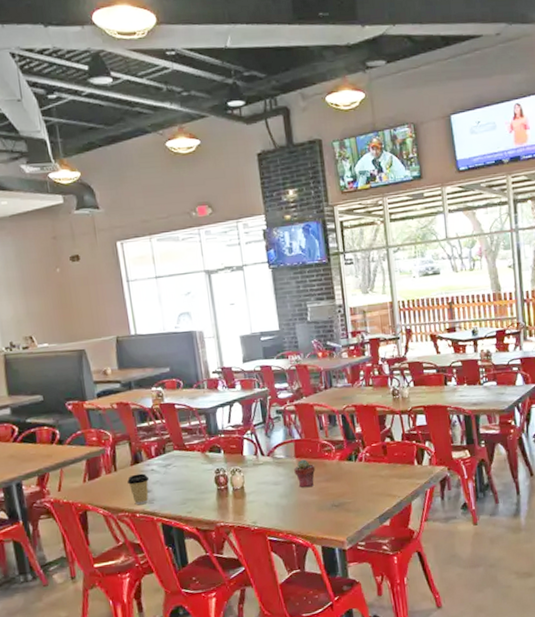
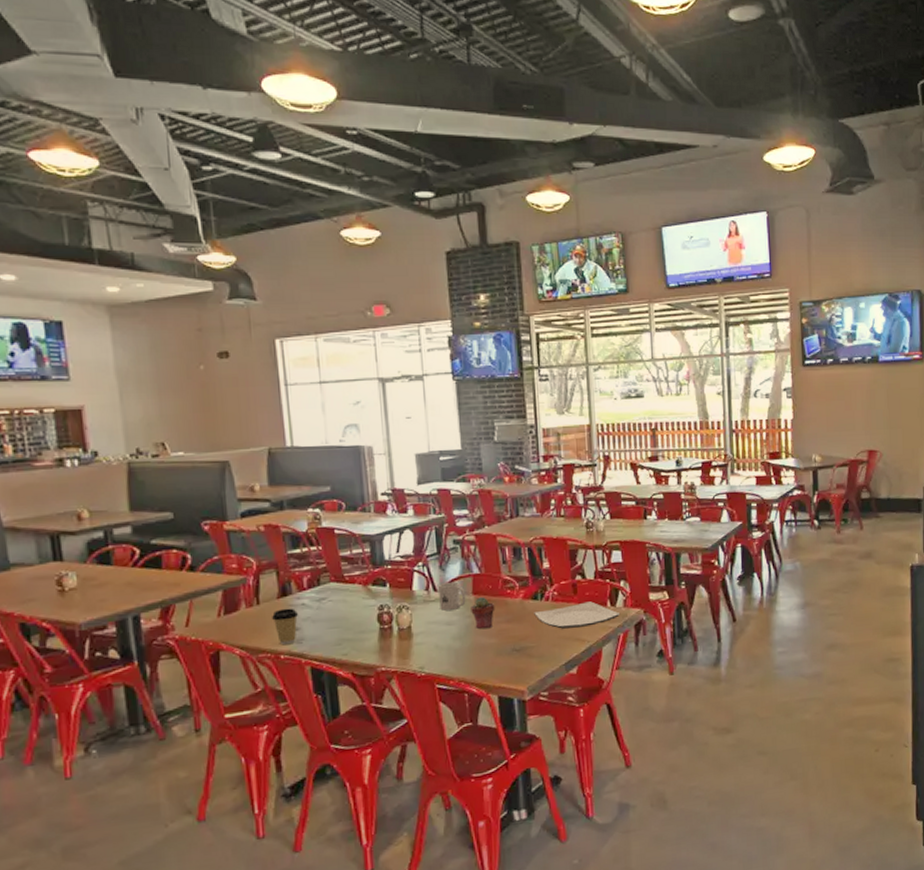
mug: none [265,447,290,472] -> present [439,581,466,611]
plate: none [349,461,427,486] -> present [534,601,621,629]

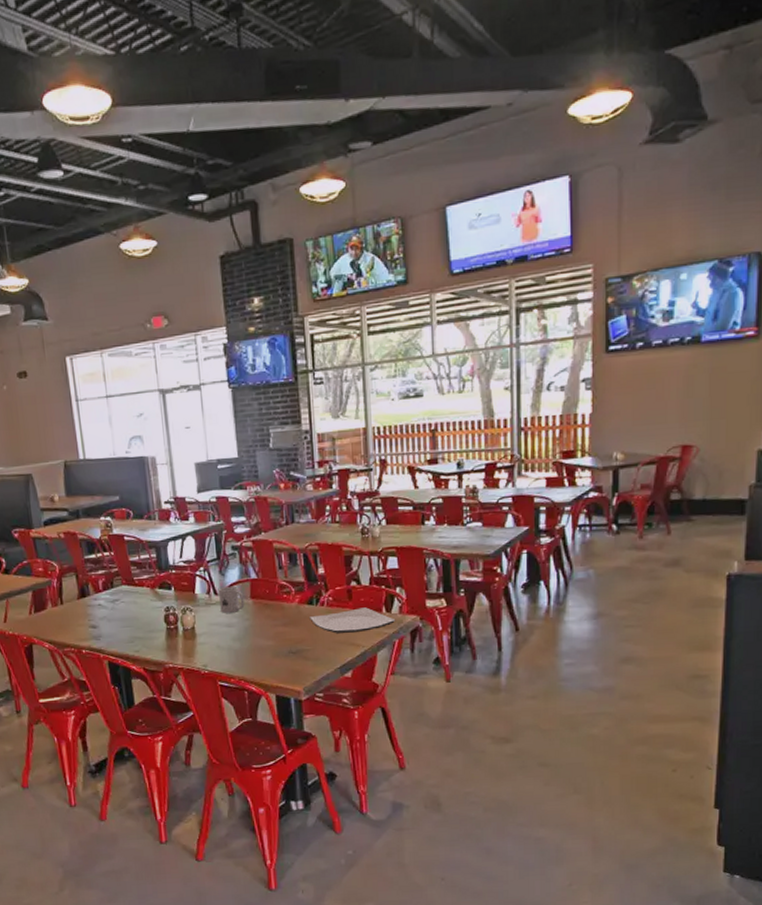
coffee cup: present [272,608,298,644] -> none [74,608,95,640]
potted succulent: present [471,597,495,630] -> none [249,601,272,632]

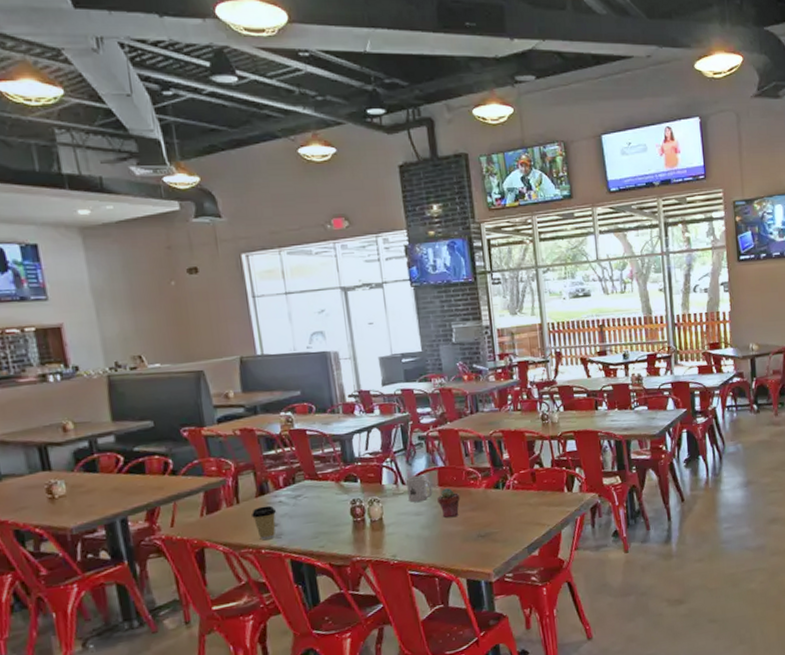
coffee cup: none [74,608,95,640] -> present [252,505,276,540]
potted succulent: none [249,601,272,632] -> present [437,488,460,518]
plate: present [309,607,396,634] -> none [496,488,577,515]

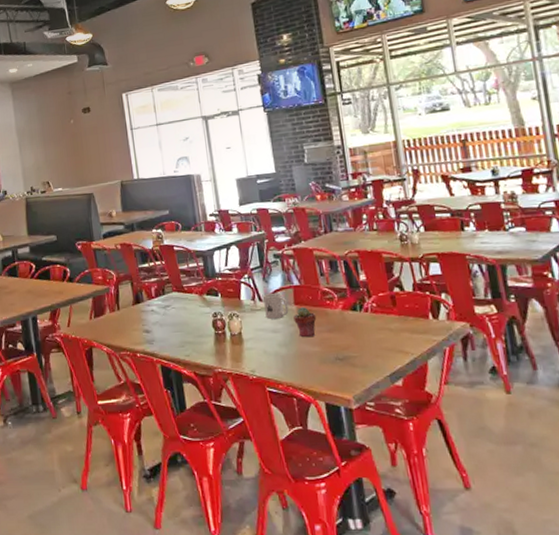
coffee cup: present [252,505,276,540] -> none [129,313,149,344]

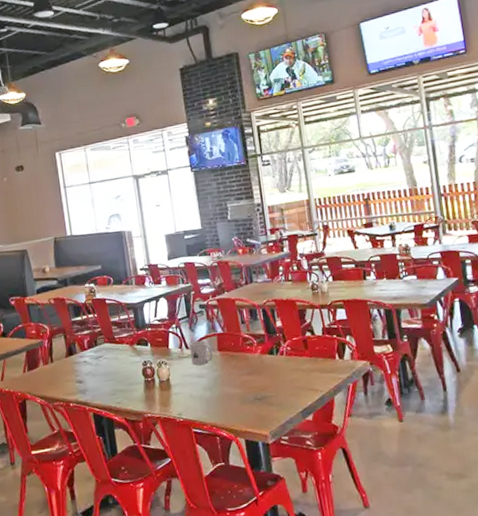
potted succulent: present [293,307,317,338] -> none [217,353,238,381]

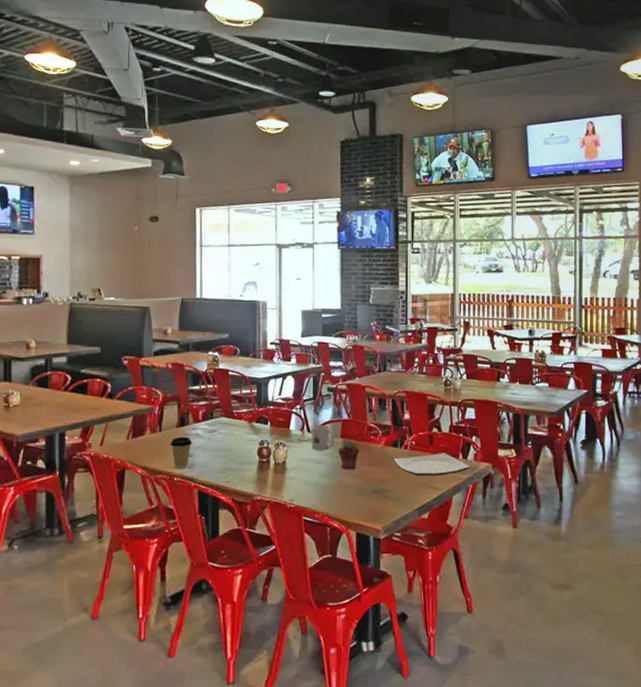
coffee cup: none [63,365,82,394] -> present [171,437,192,468]
potted succulent: none [217,353,238,381] -> present [338,441,360,470]
plate: none [271,355,349,380] -> present [393,453,471,476]

